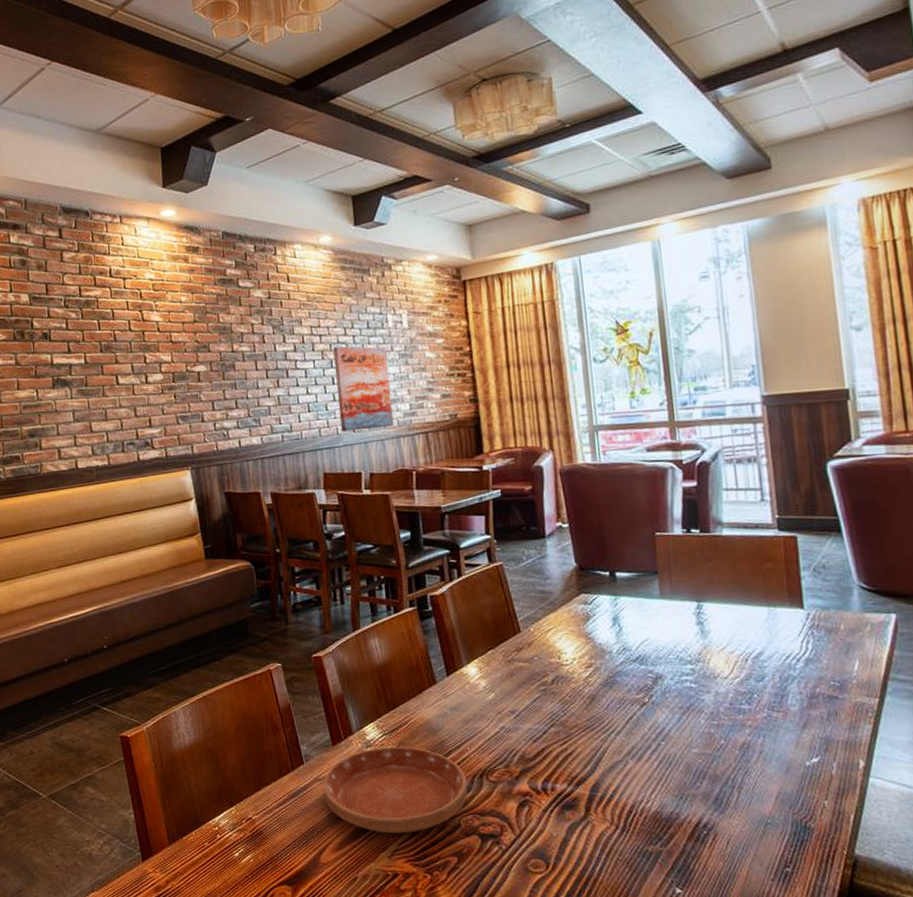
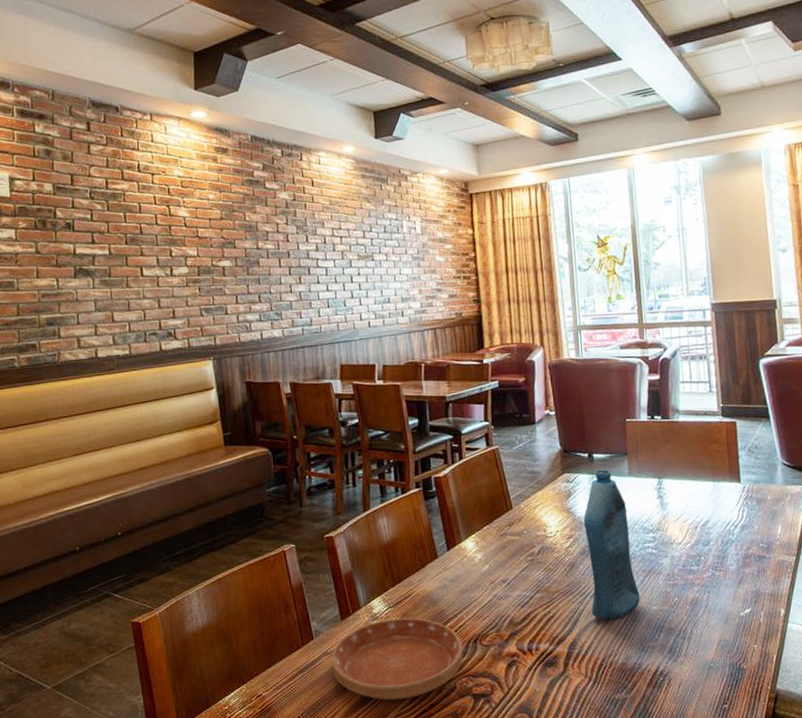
wall art: present [333,346,394,432] -> none [353,248,406,327]
bottle: none [605,590,677,761] -> present [583,469,640,620]

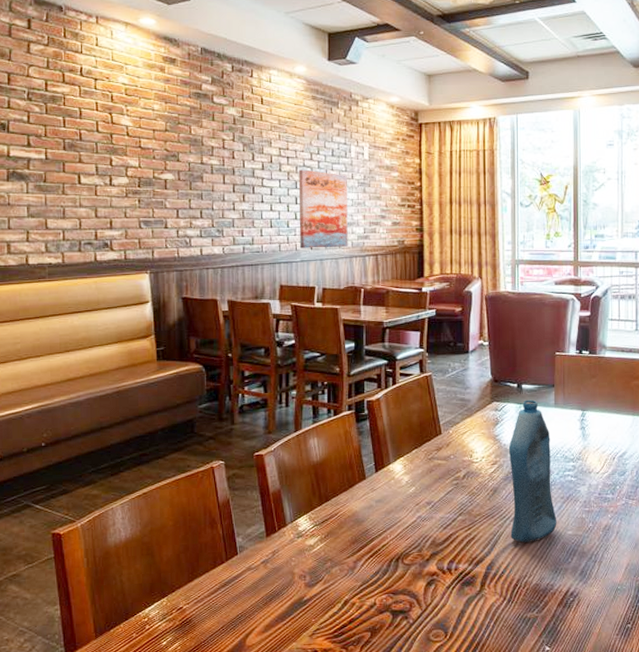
saucer: present [331,617,463,701] -> none [255,535,384,615]
wall art: none [353,248,406,327] -> present [299,169,348,248]

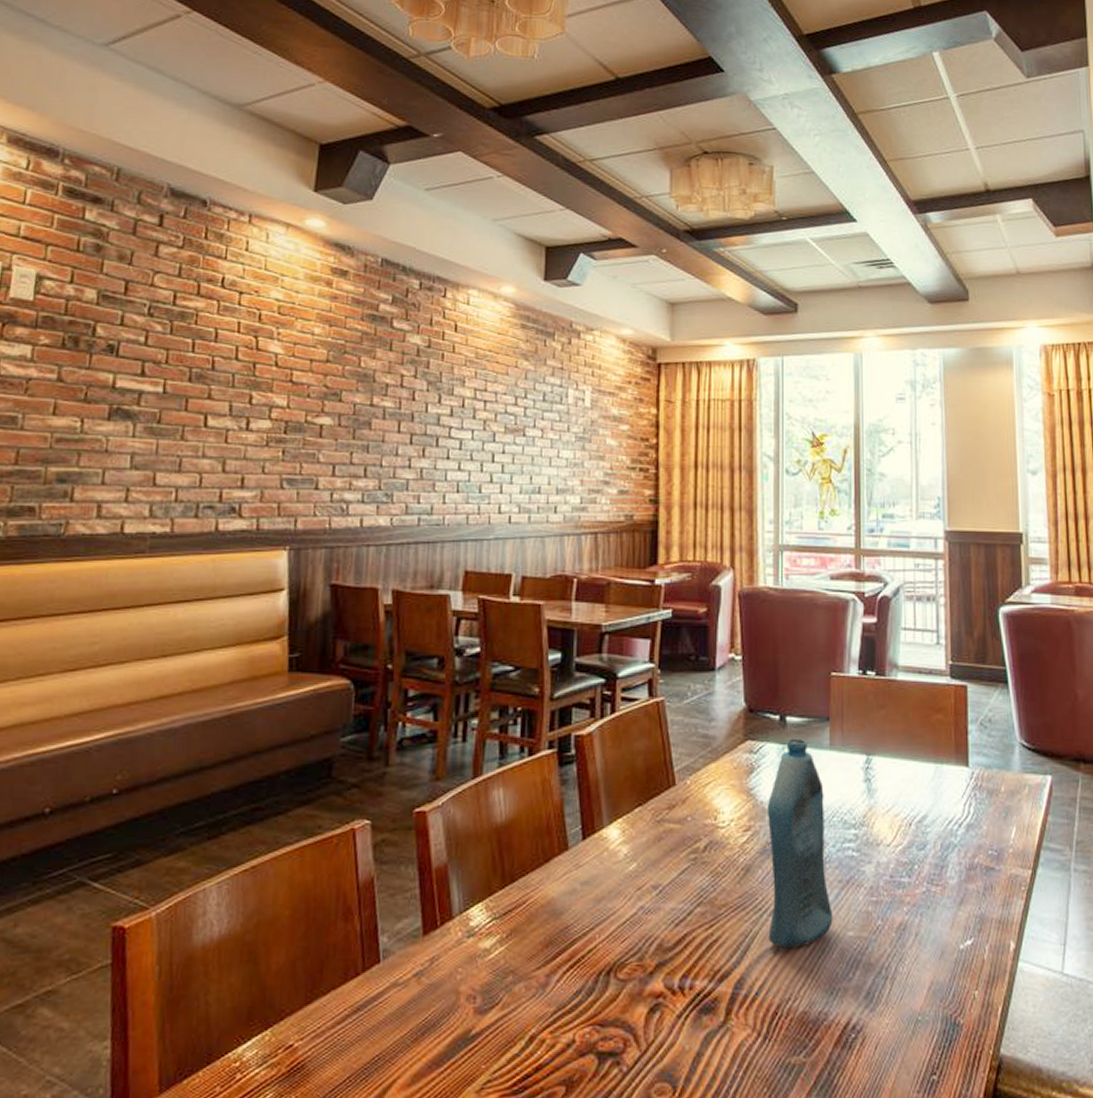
wall art: present [299,169,348,248] -> none [495,417,561,522]

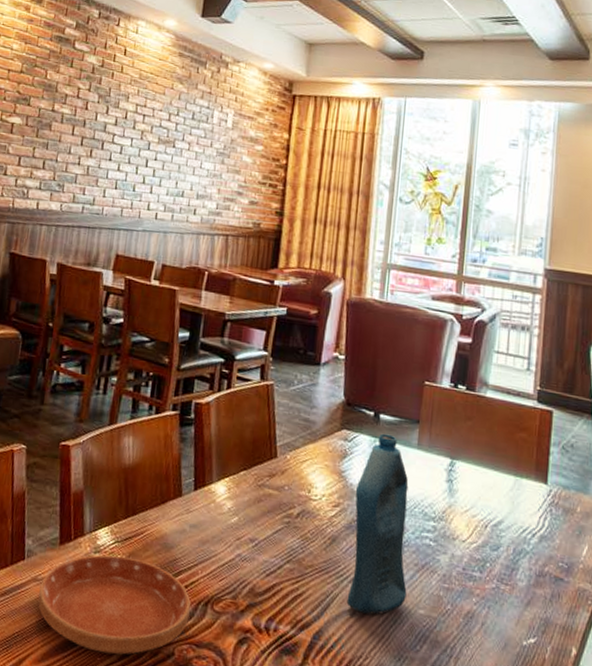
saucer: none [401,934,589,1059] -> present [38,555,191,655]

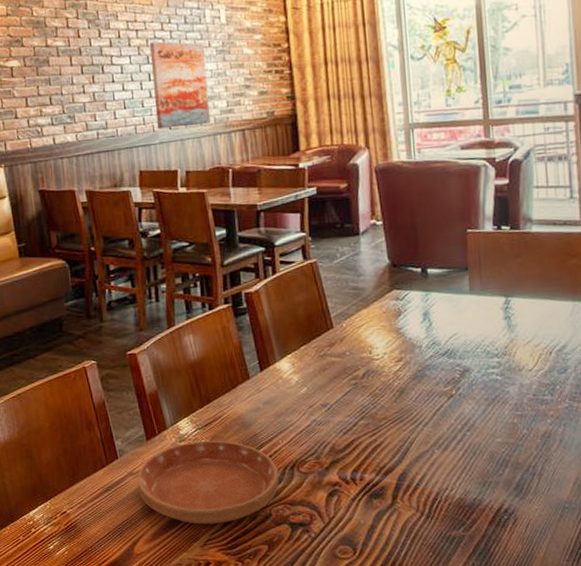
wall art: none [144,130,206,222] -> present [150,42,211,129]
bottle: present [346,433,409,615] -> none [415,286,482,451]

